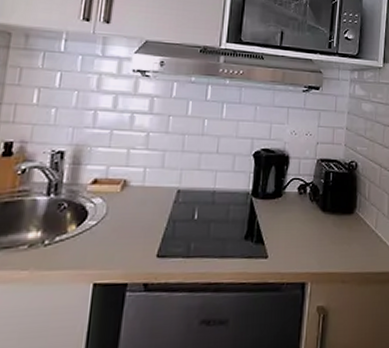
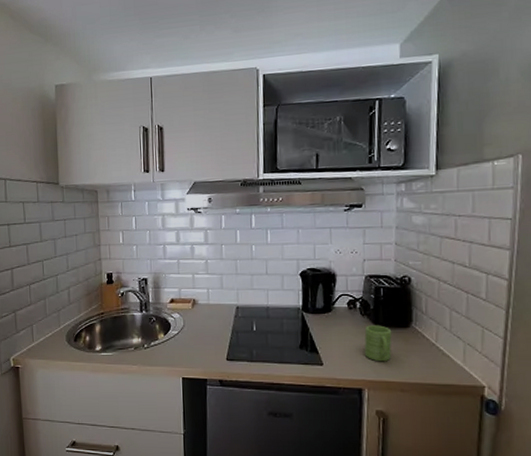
mug: none [310,211,338,252] -> present [364,325,392,362]

